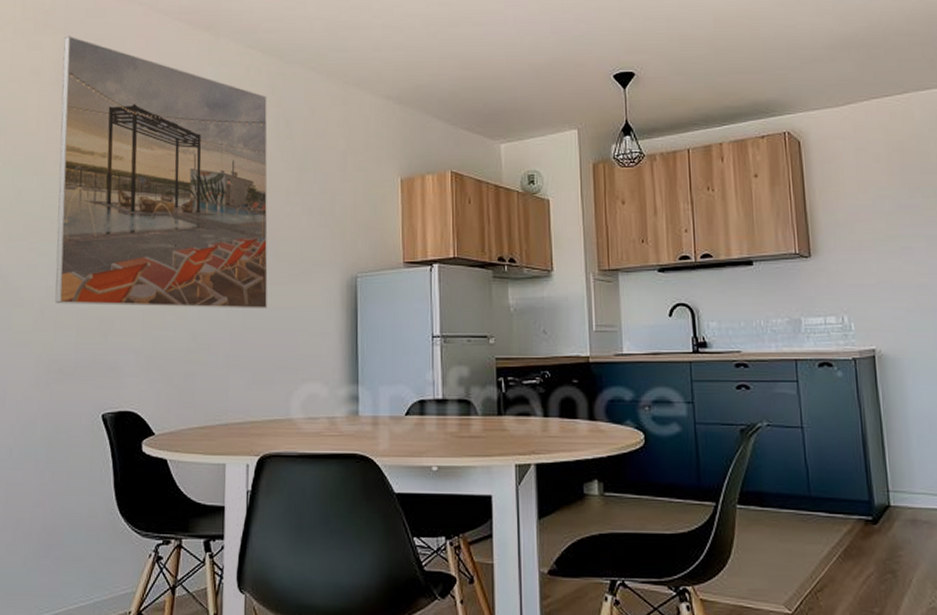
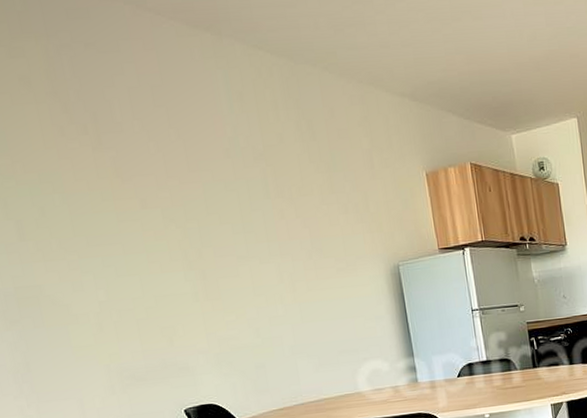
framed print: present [55,36,268,308] -> none [49,40,322,317]

